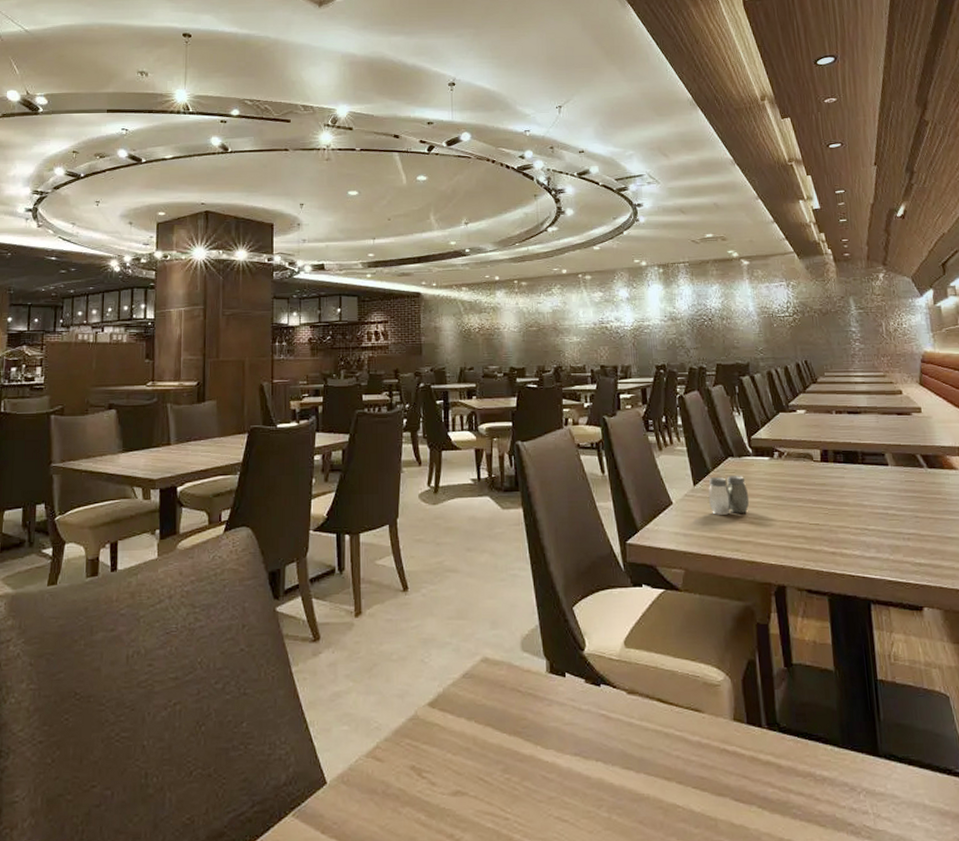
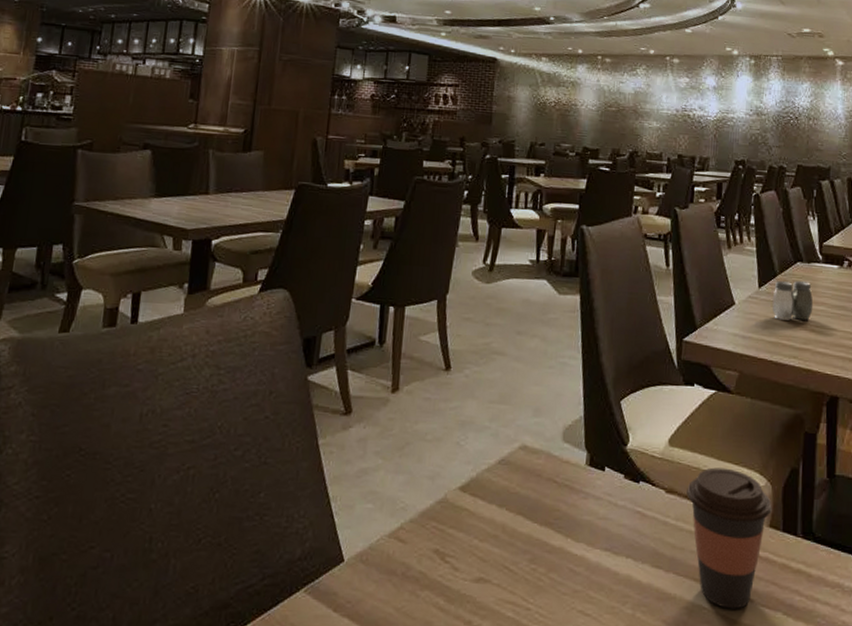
coffee cup: none [647,665,734,806] -> present [686,467,772,609]

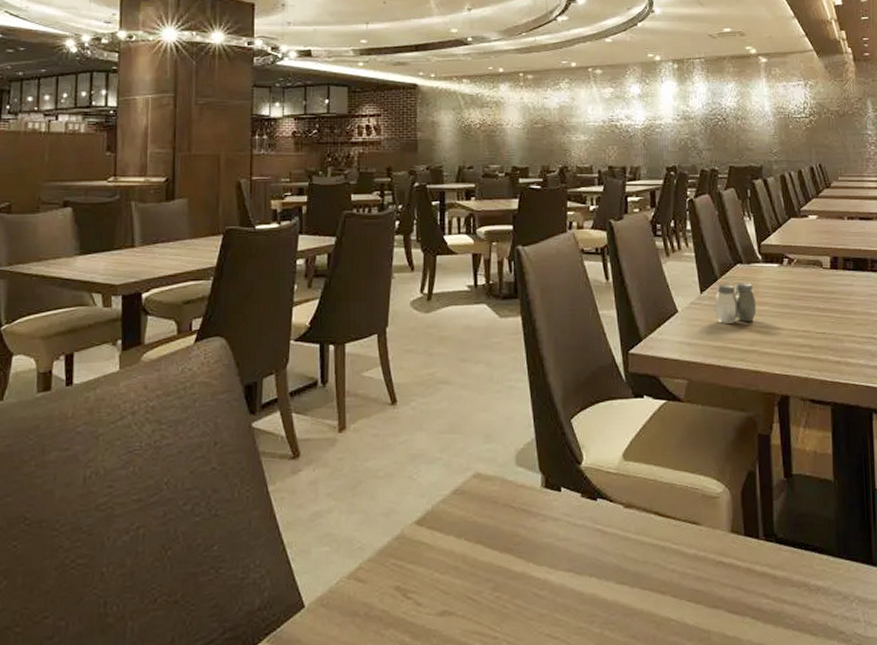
coffee cup: present [686,467,772,609] -> none [645,477,732,618]

